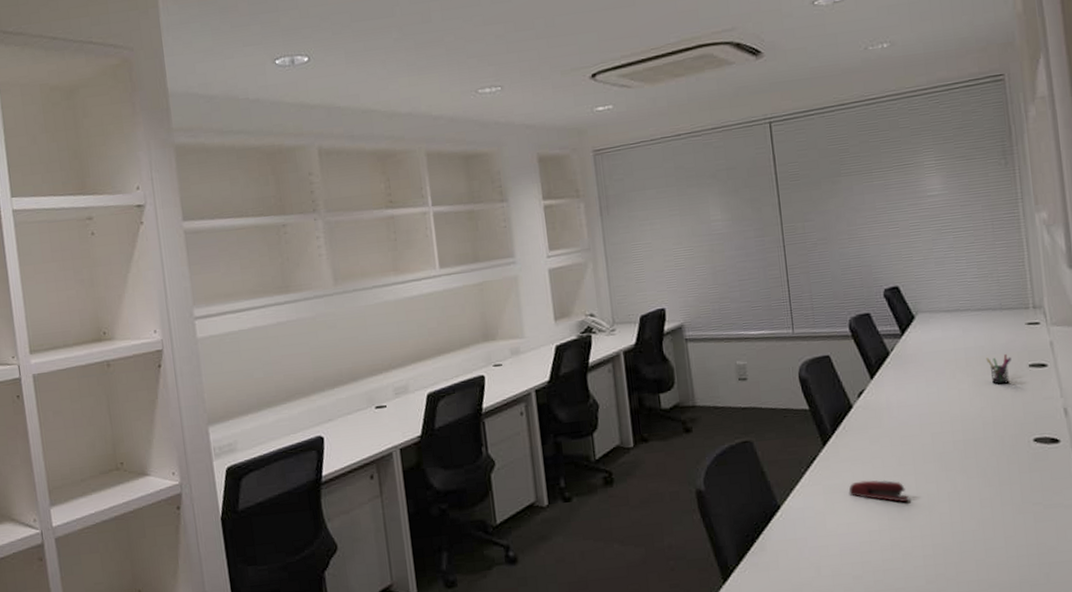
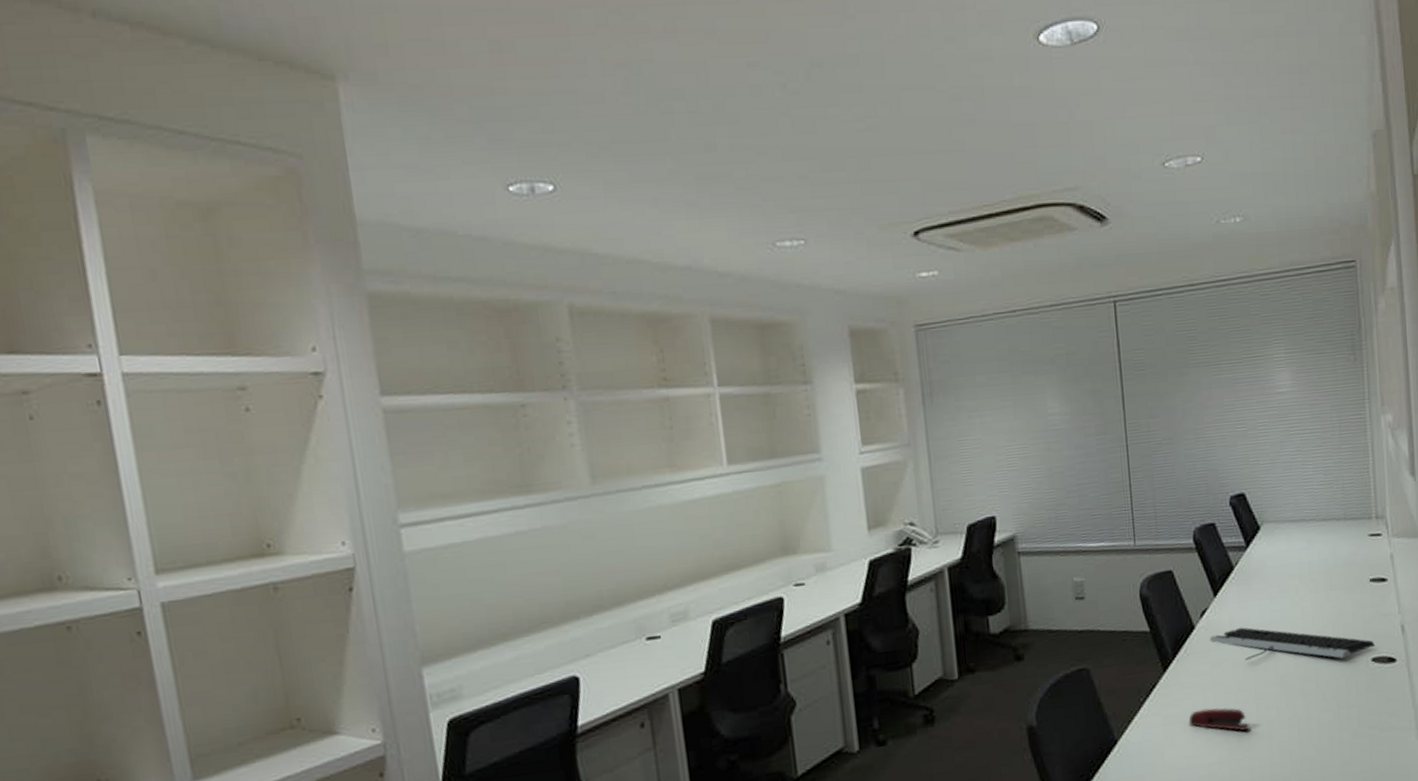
keyboard: none [867,407,1038,438] -> present [1209,627,1376,661]
pen holder: present [986,354,1011,385] -> none [1329,568,1353,601]

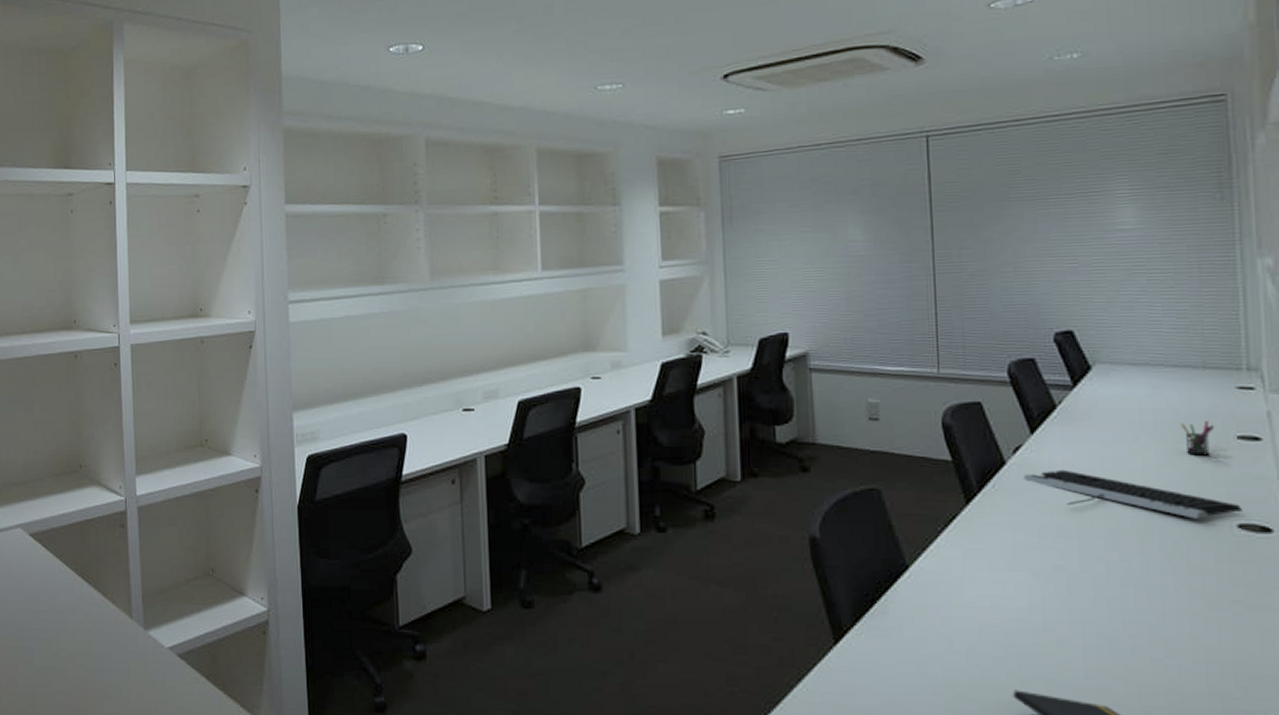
stapler: present [1188,707,1251,732] -> none [994,549,1071,581]
pen holder: none [1329,568,1353,601] -> present [1181,421,1214,456]

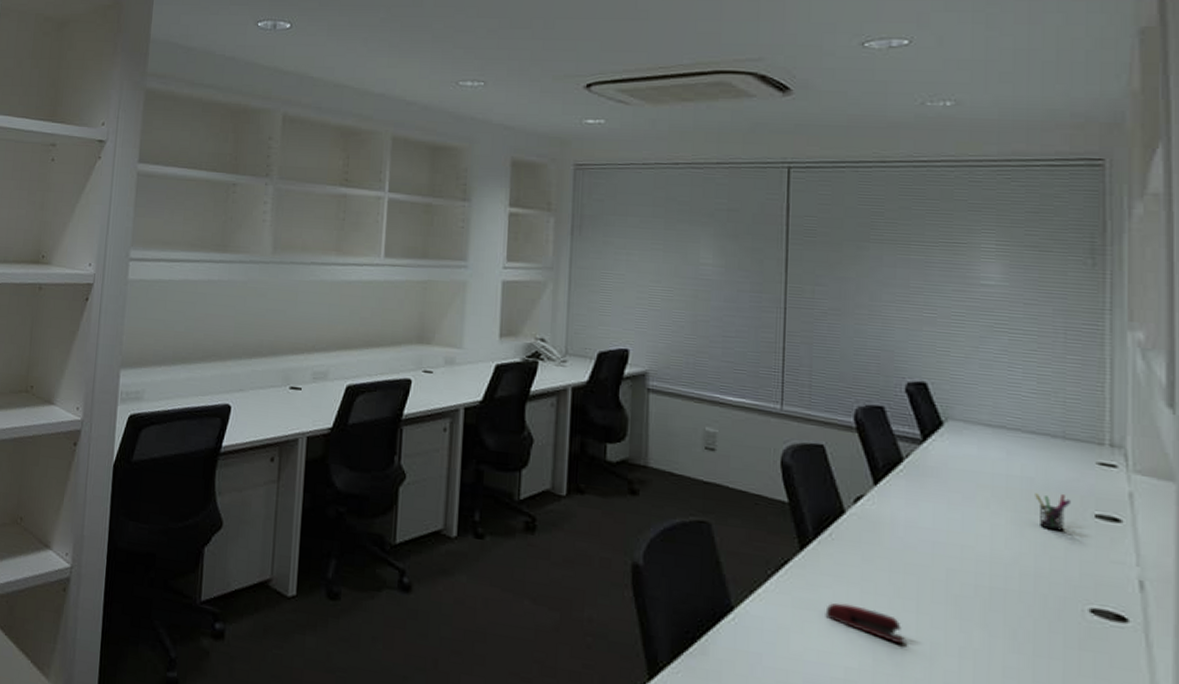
stapler: none [994,549,1071,581] -> present [825,602,906,645]
keyboard: present [1023,469,1244,519] -> none [862,526,1098,598]

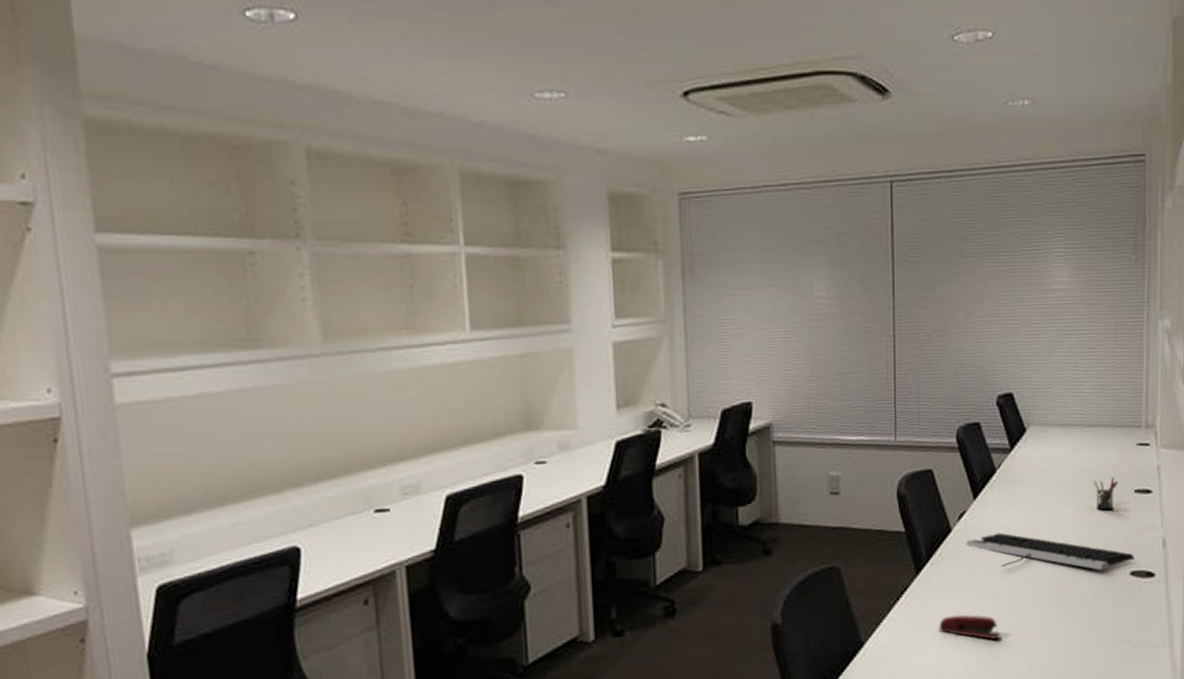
keyboard: none [862,526,1098,598] -> present [965,532,1136,570]

